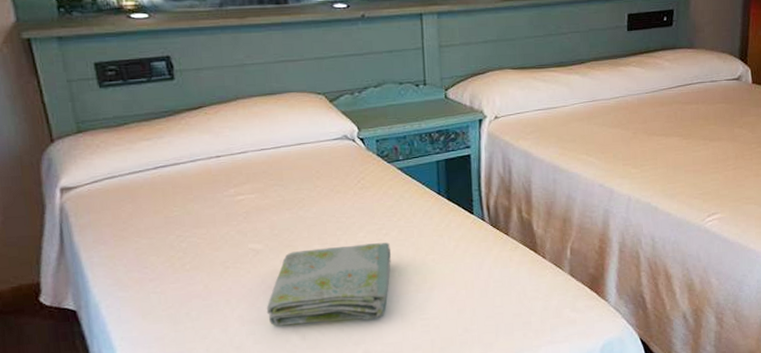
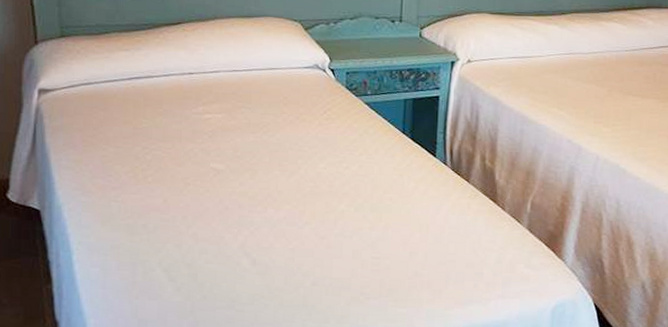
towel: present [266,242,392,326] -> none [220,175,350,253]

